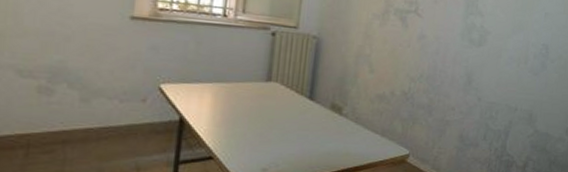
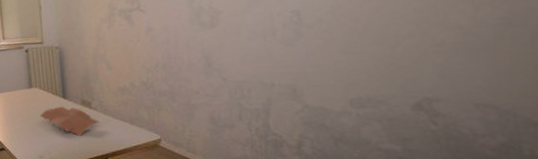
papers: none [274,108,348,147] -> present [40,106,100,137]

